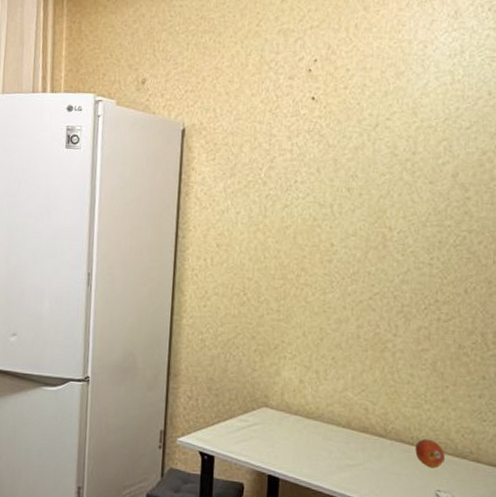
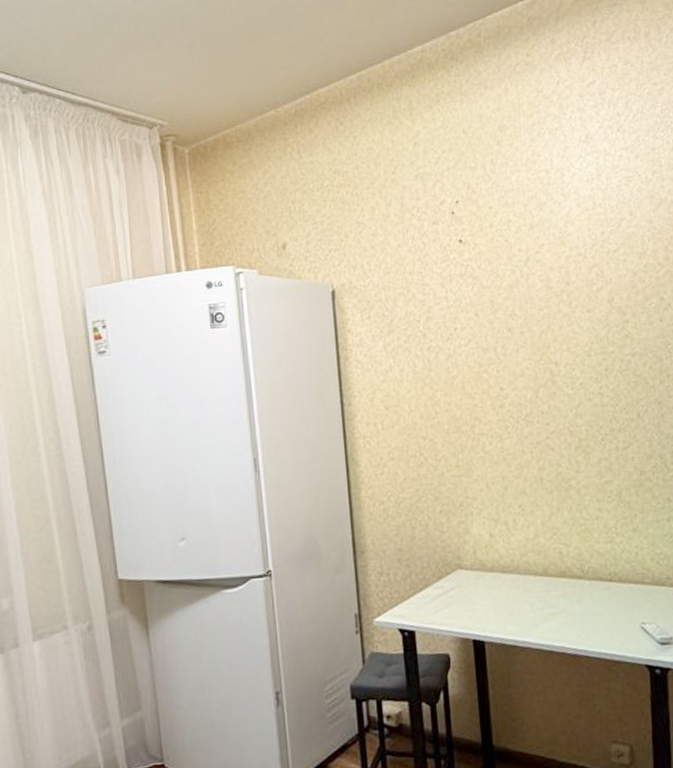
fruit: present [415,438,446,469] -> none [614,572,645,602]

